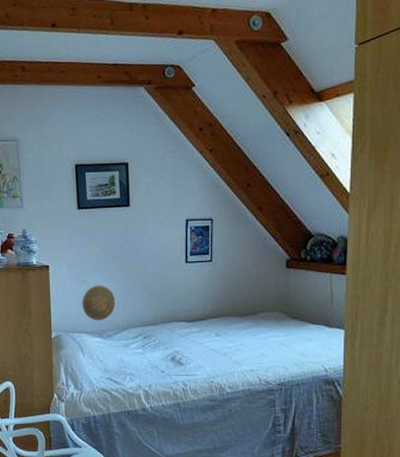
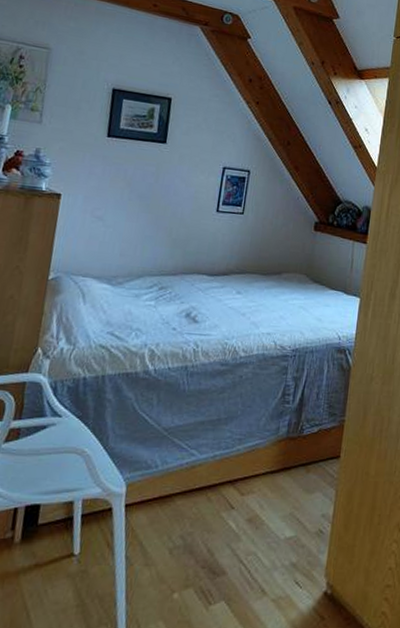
decorative plate: present [82,285,116,321] -> none [93,223,134,265]

